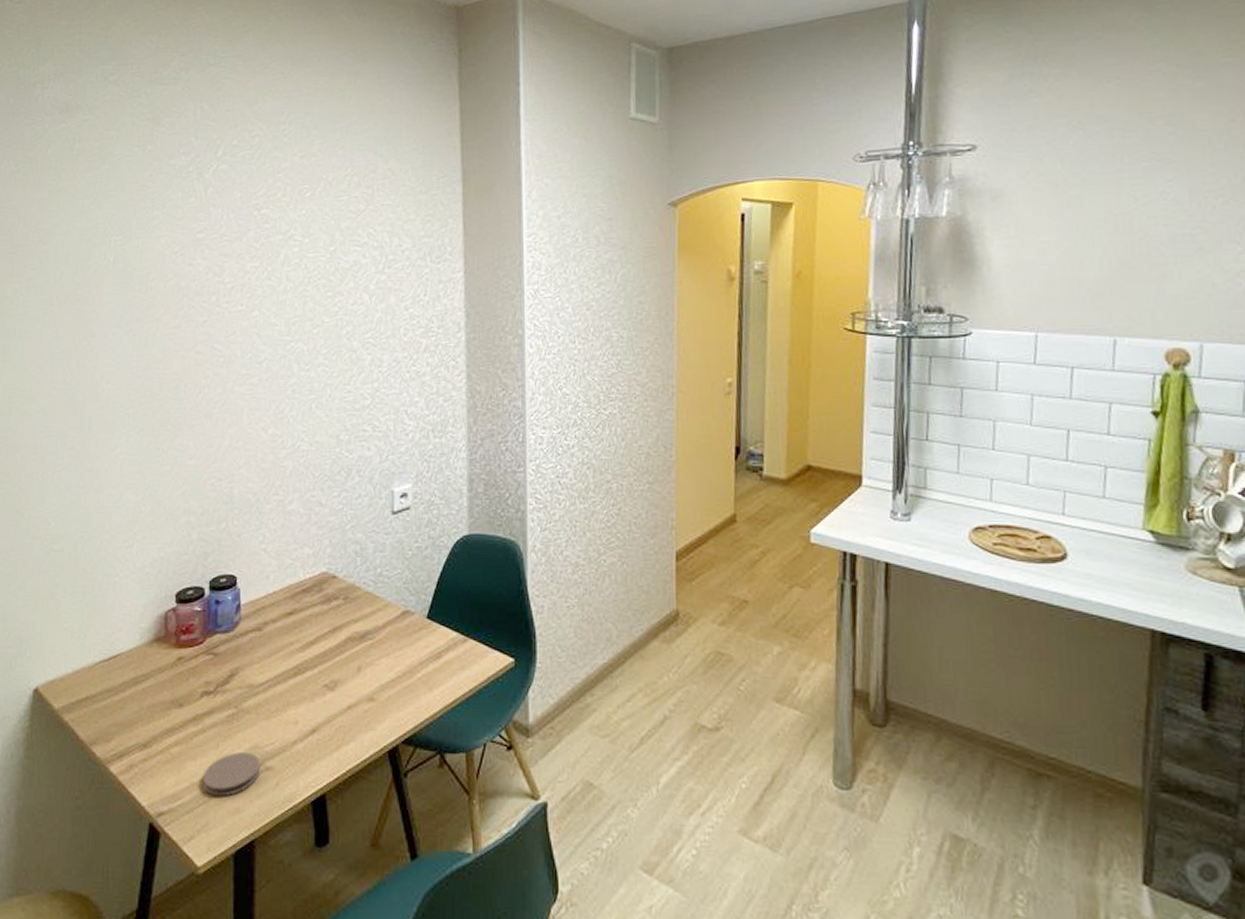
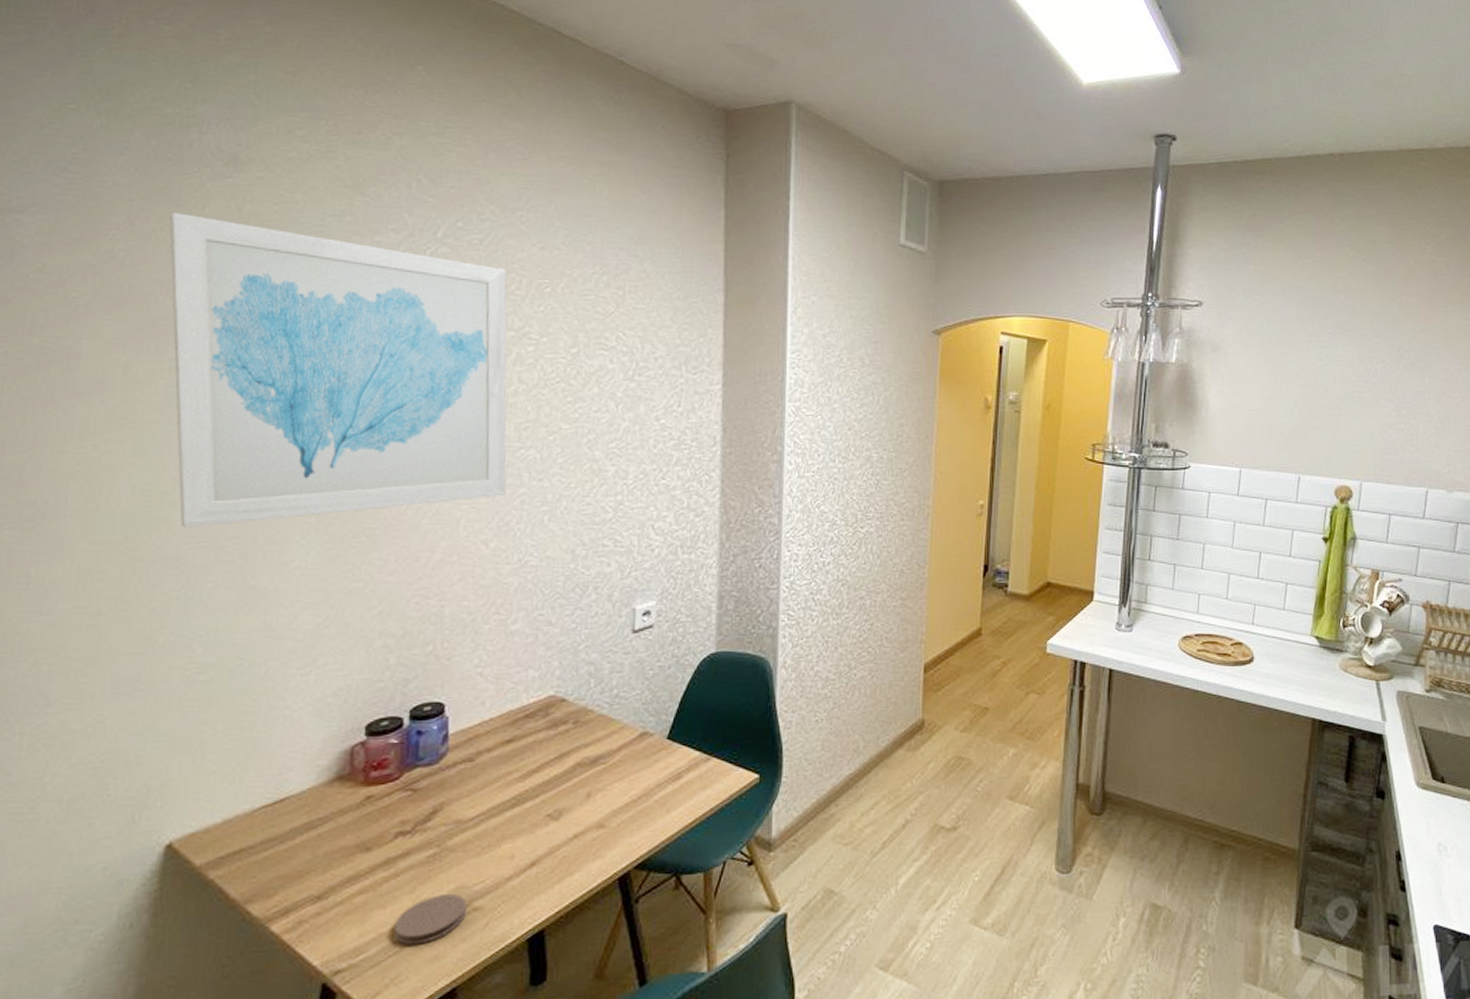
wall art: none [23,156,280,419] -> present [169,213,507,527]

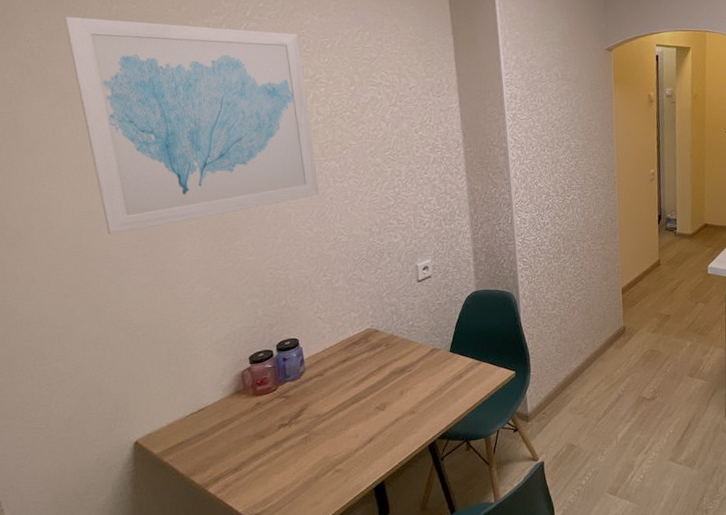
coaster: present [393,894,468,945] -> none [286,462,333,496]

